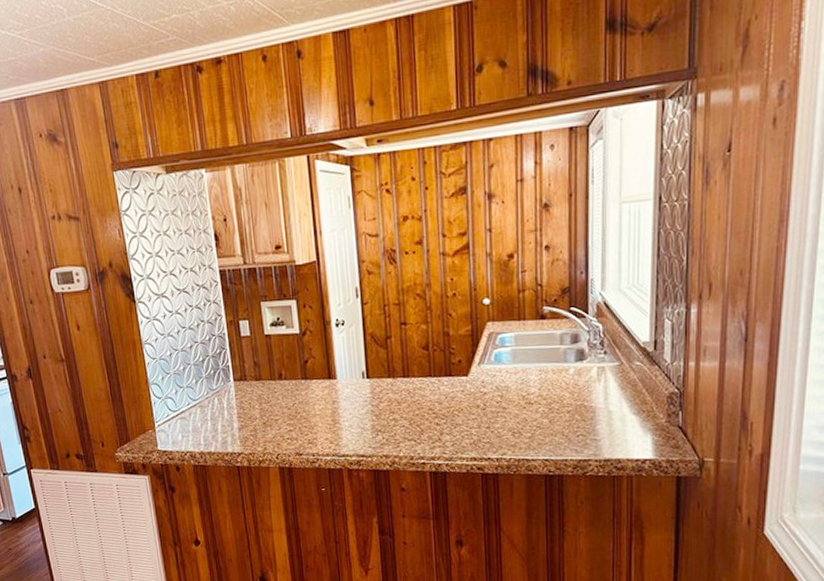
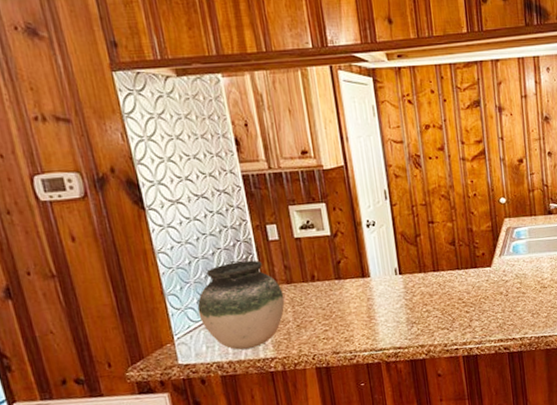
vase: none [175,355,253,442] -> present [197,260,285,350]

